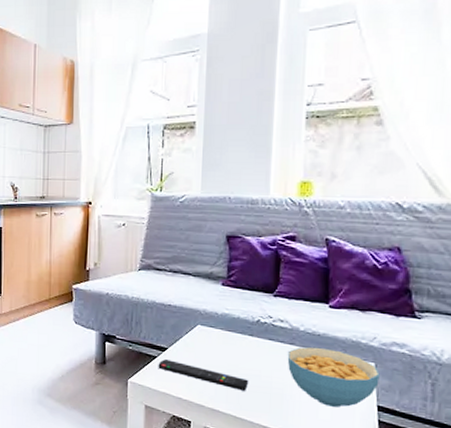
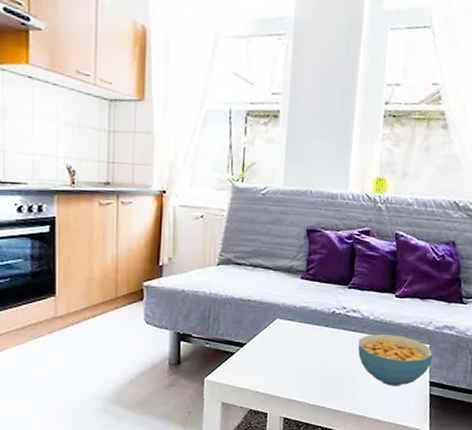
remote control: present [158,359,249,391] -> none [236,355,323,379]

